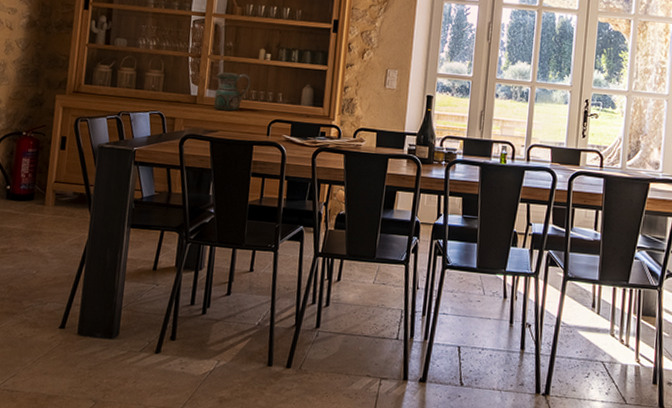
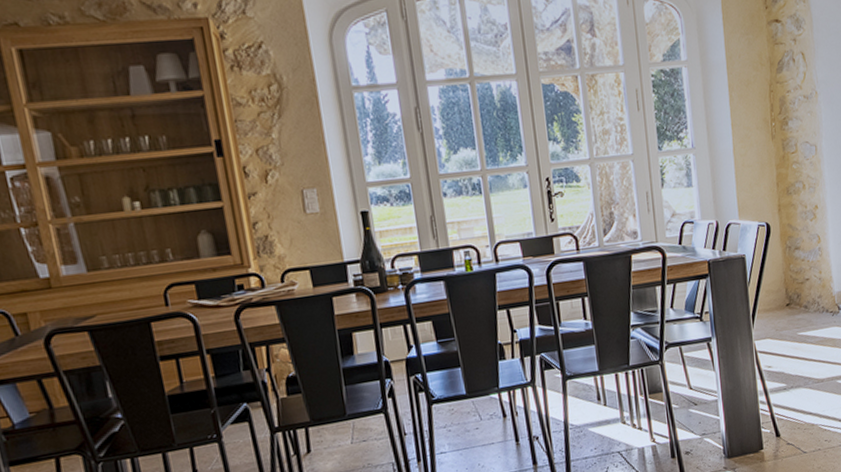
ceramic pitcher: present [214,72,251,112] -> none [68,234,124,290]

